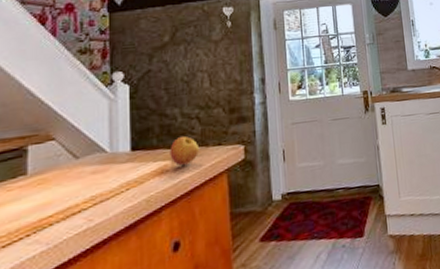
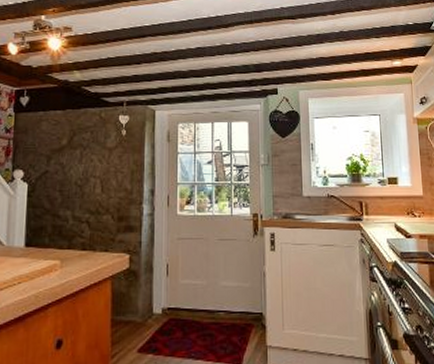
apple: present [170,135,200,166] -> none [59,238,88,268]

